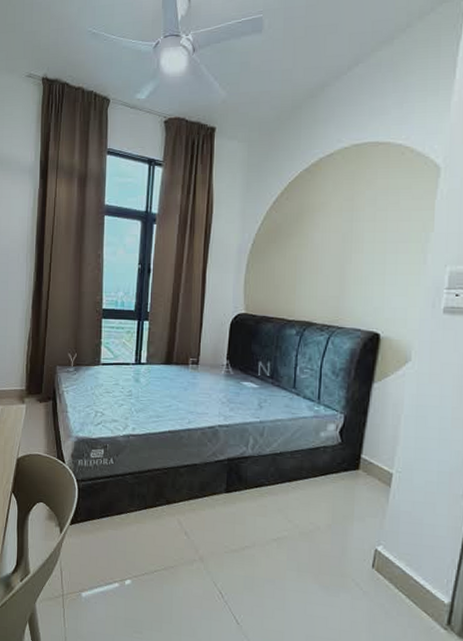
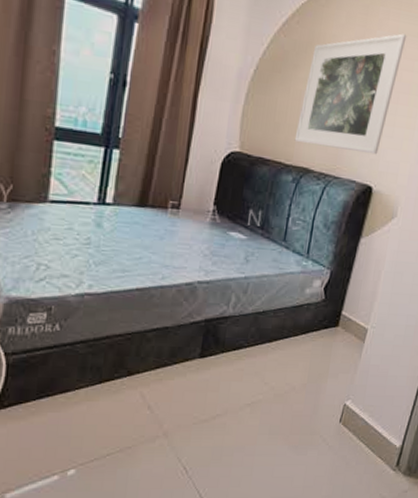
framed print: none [294,188,399,303] -> present [294,33,407,155]

